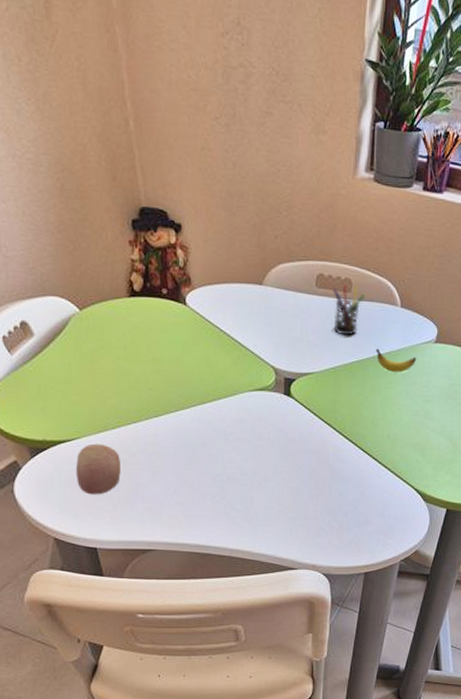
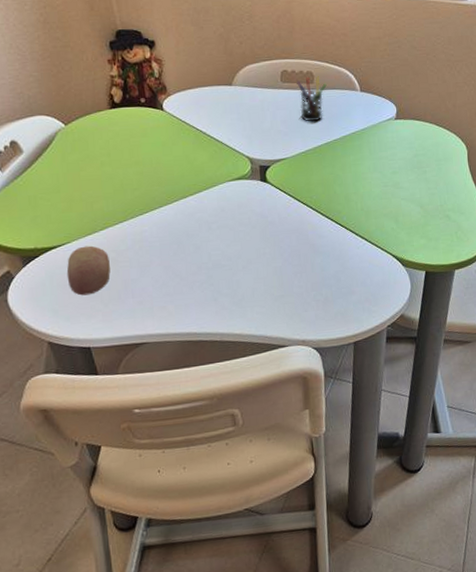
banana: present [375,348,417,373] -> none [341,130,381,150]

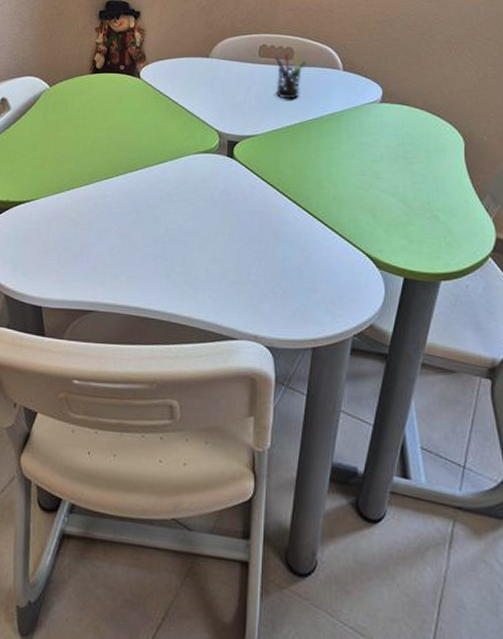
fruit: present [66,245,111,296] -> none [30,204,71,253]

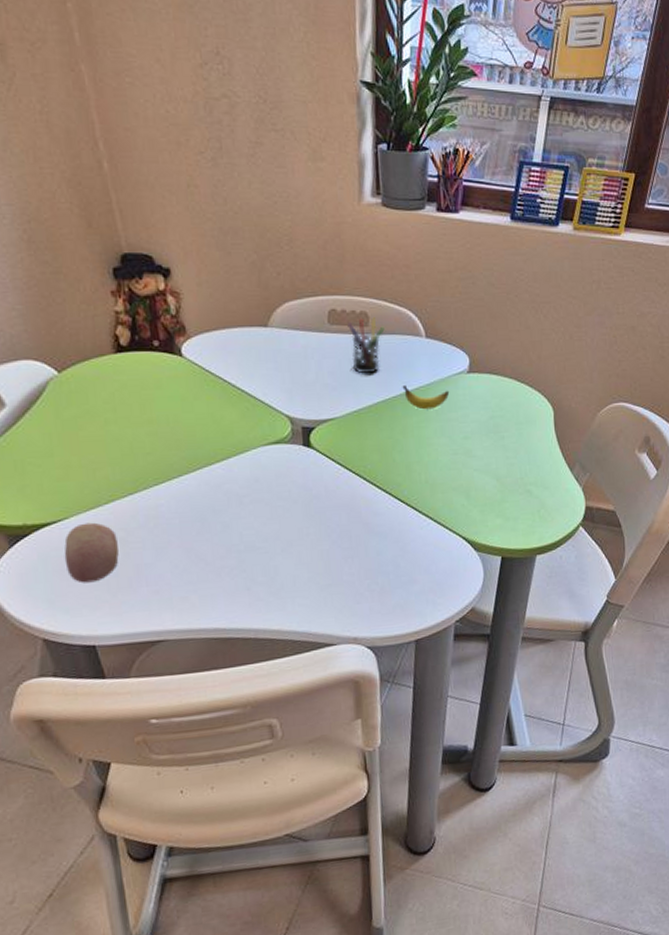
fruit: none [30,204,71,253] -> present [64,522,119,583]
banana: none [318,110,362,133] -> present [402,384,450,410]

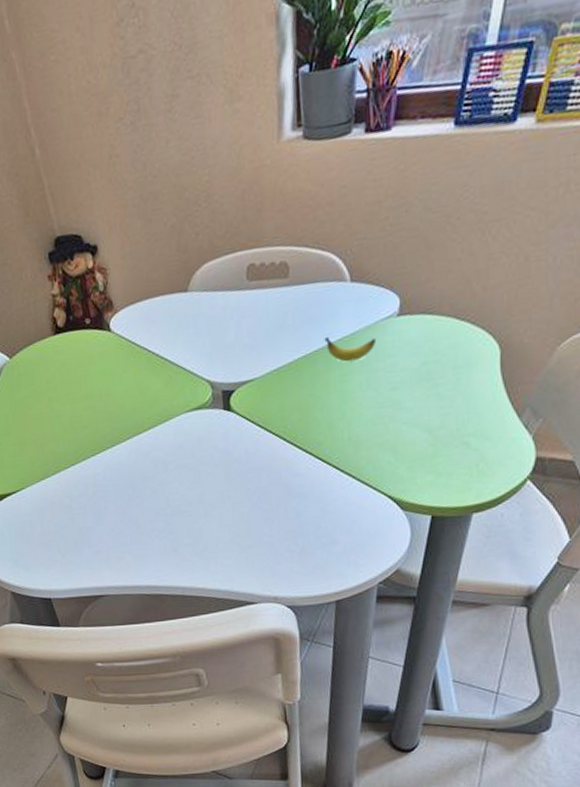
fruit: present [64,522,119,583] -> none [22,491,66,545]
pen holder: present [347,317,385,374] -> none [266,267,306,330]

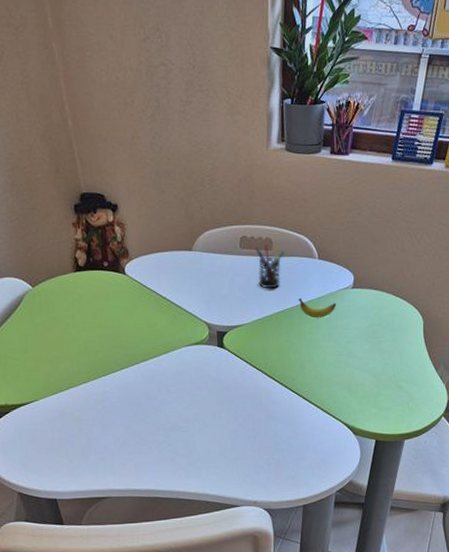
pen holder: none [266,267,306,330] -> present [255,243,285,289]

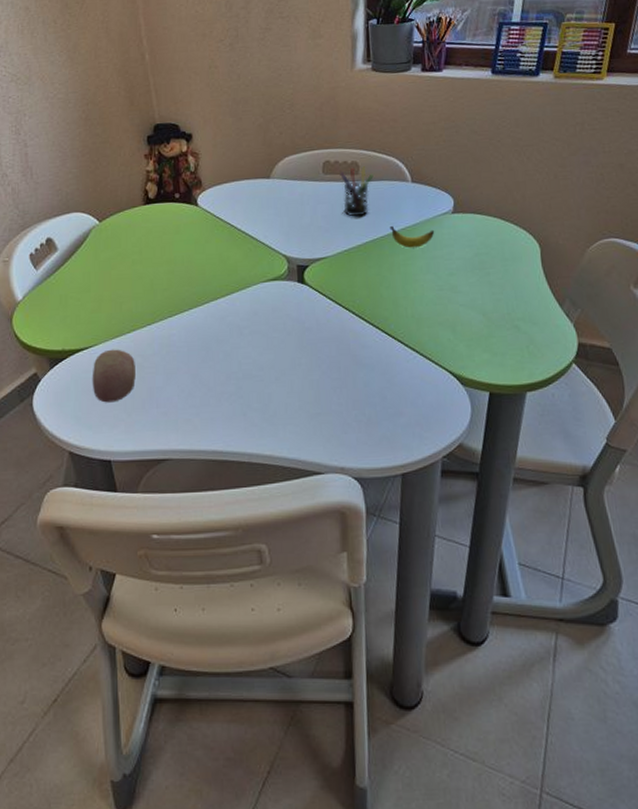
fruit: none [34,404,75,451] -> present [92,349,136,403]

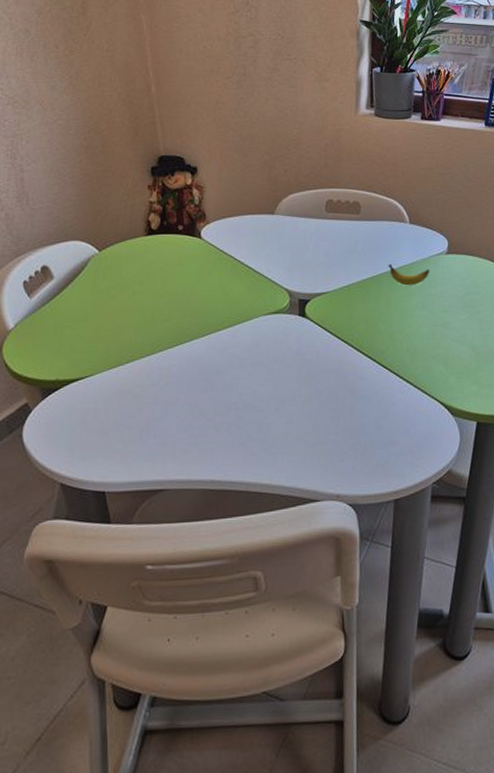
fruit: present [92,349,136,403] -> none [87,379,133,434]
pen holder: present [340,166,374,217] -> none [342,206,374,254]

